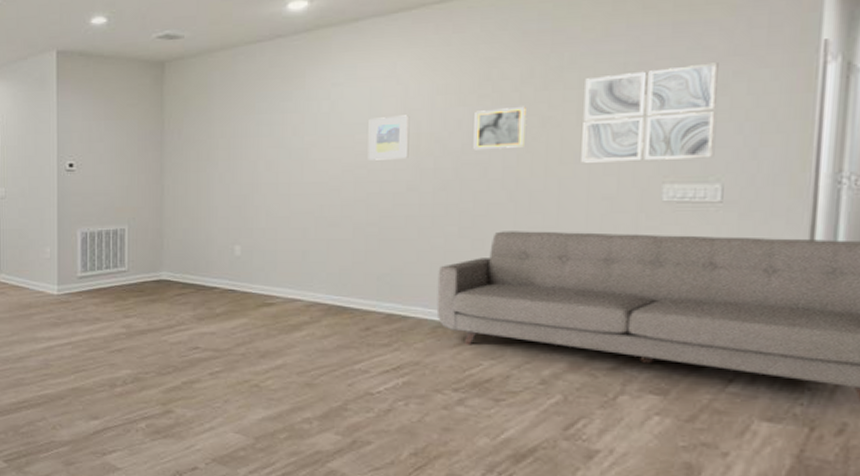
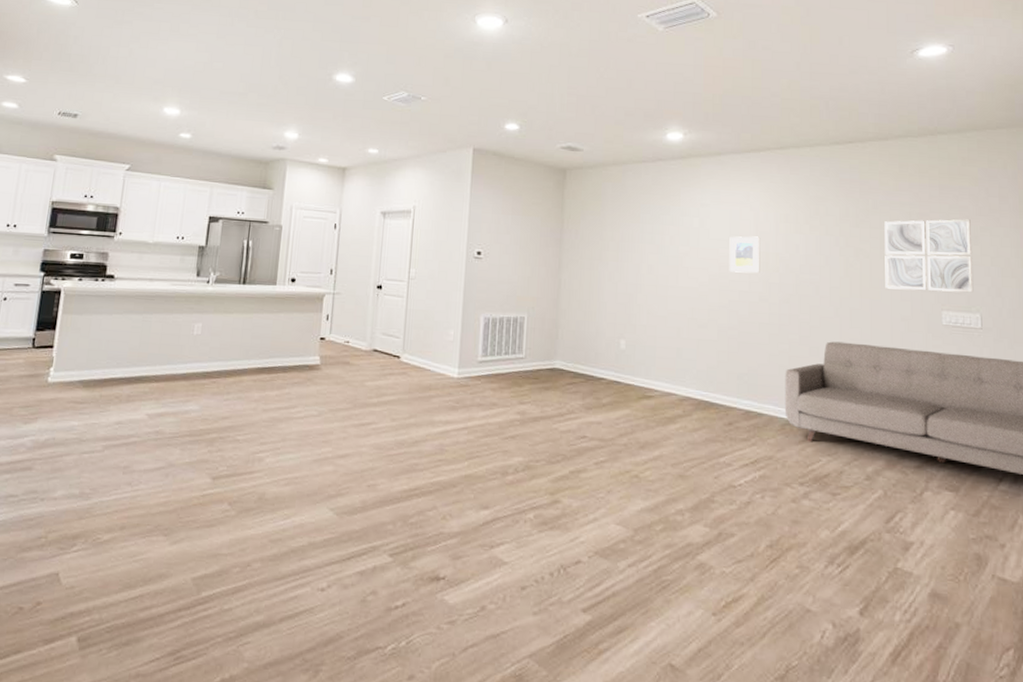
wall art: present [473,106,526,150] -> none [808,238,845,272]

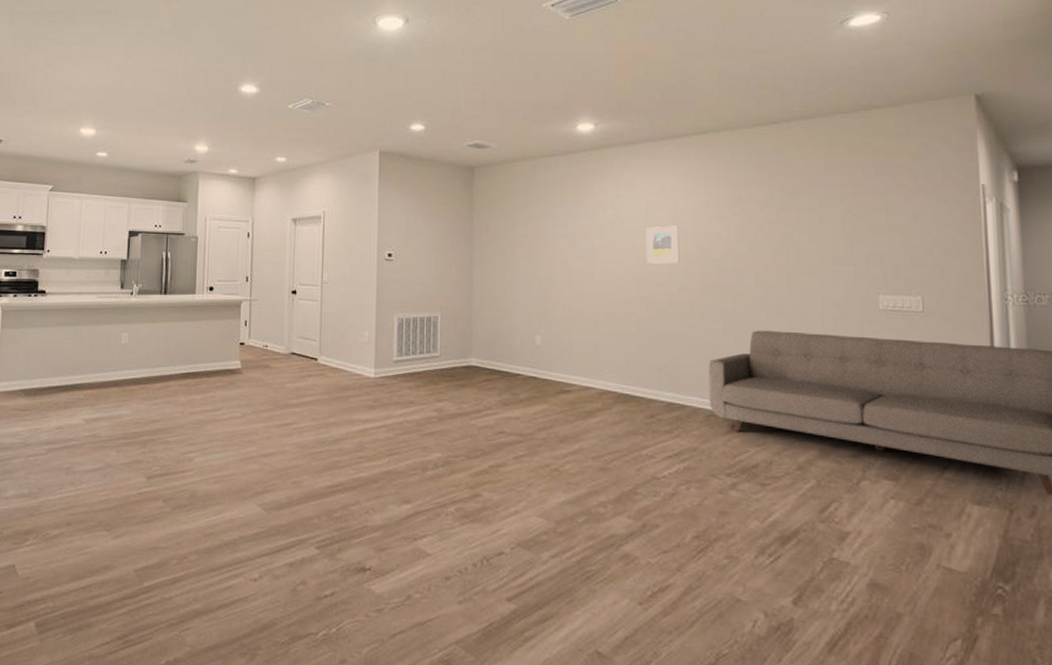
wall art: present [884,219,974,293] -> none [813,197,914,275]

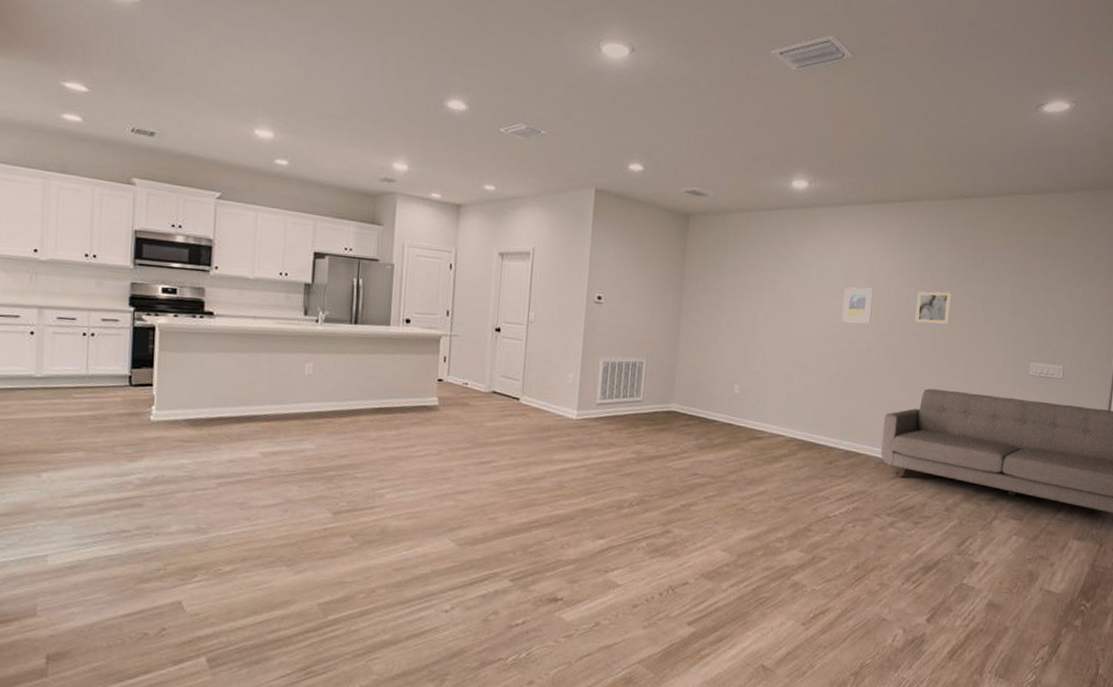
wall art: none [730,224,771,259] -> present [915,291,951,324]

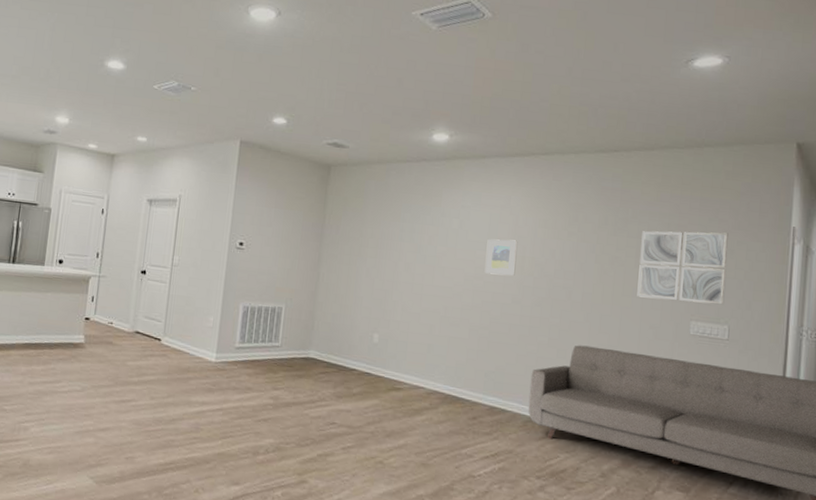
wall art: present [915,291,951,324] -> none [562,244,601,279]
wall art: none [983,276,1067,346] -> present [637,231,728,305]

